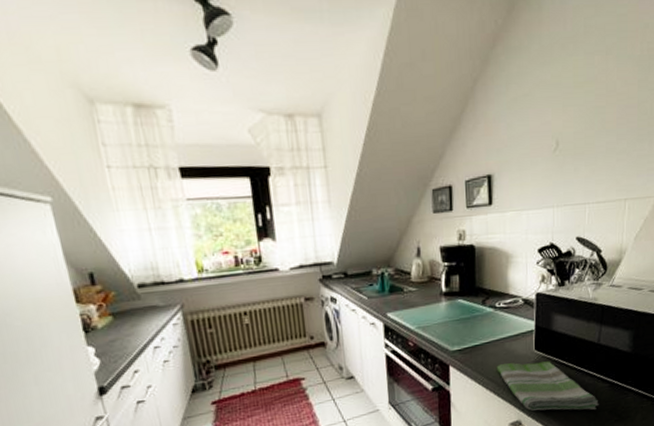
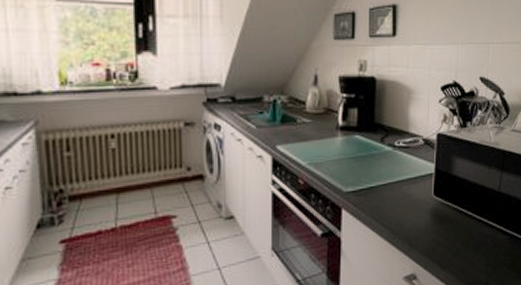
dish towel: present [496,361,599,411] -> none [392,208,498,264]

